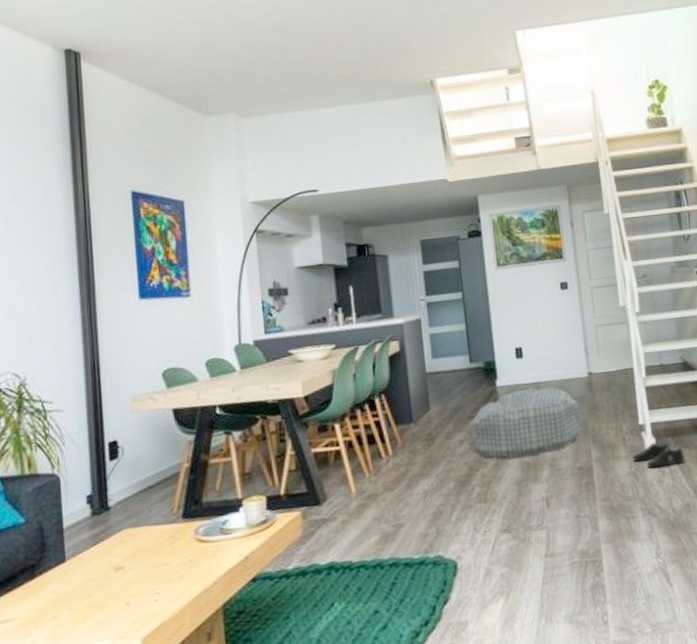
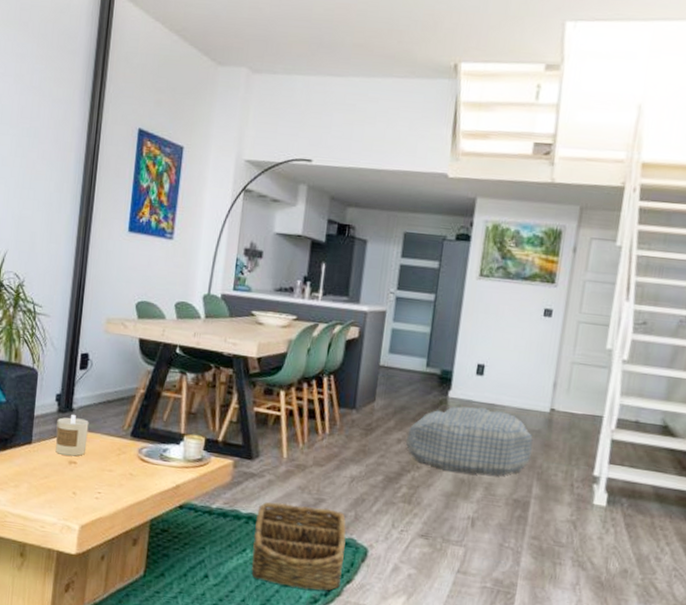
candle: none [92,512,134,564] -> present [55,414,89,457]
basket: none [337,531,438,632] -> present [251,502,346,591]
shoe: present [633,442,685,469] -> none [576,497,637,527]

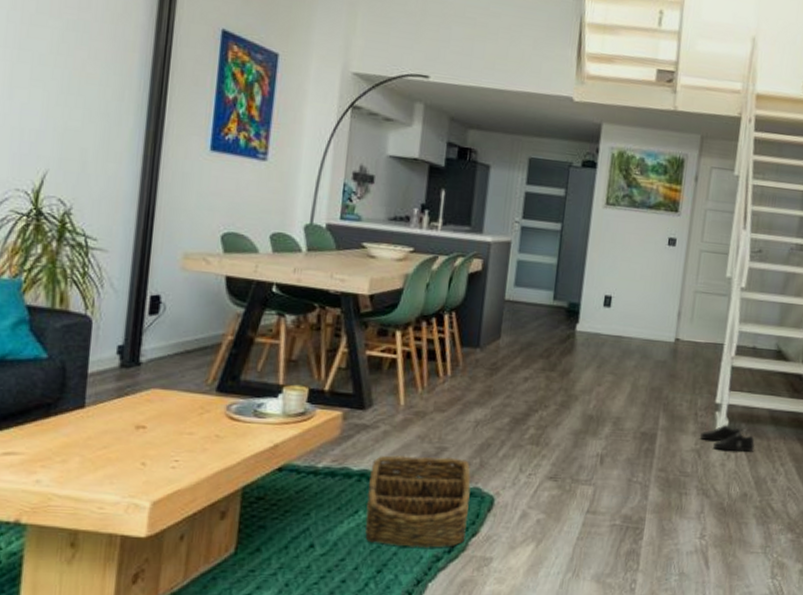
candle: present [55,414,89,457] -> none [117,368,162,420]
dog bed: present [405,406,533,476] -> none [533,339,659,410]
shoe: none [576,497,637,527] -> present [700,424,755,452]

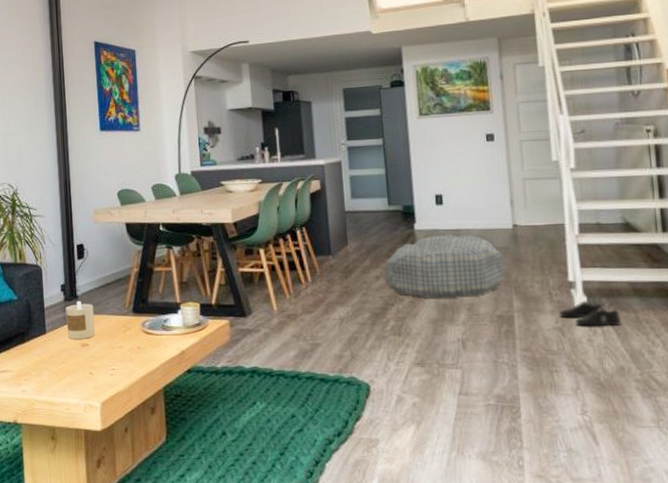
candle: none [117,368,162,420] -> present [65,300,96,339]
basket: present [365,455,471,548] -> none [260,352,350,432]
dog bed: none [533,339,659,410] -> present [383,234,505,299]

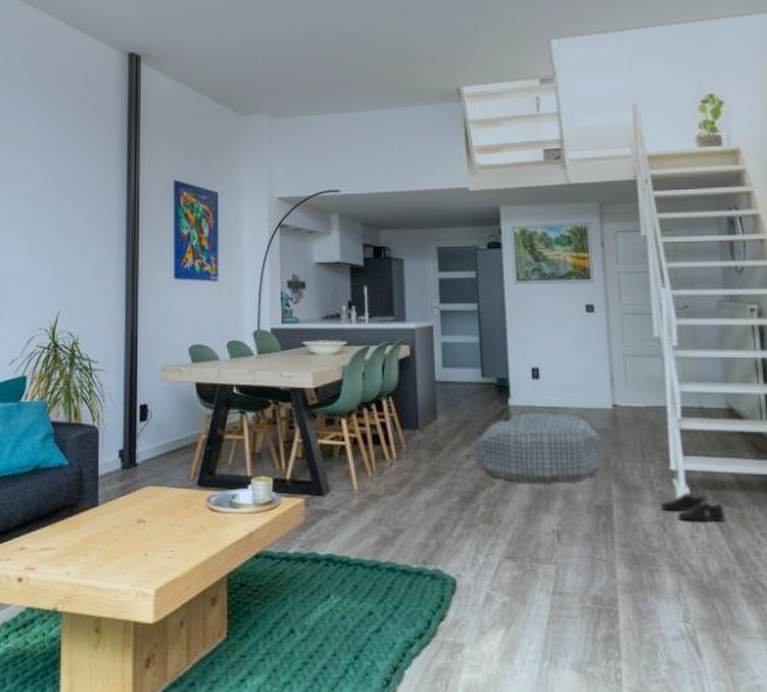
candle: present [65,300,96,339] -> none [122,469,154,514]

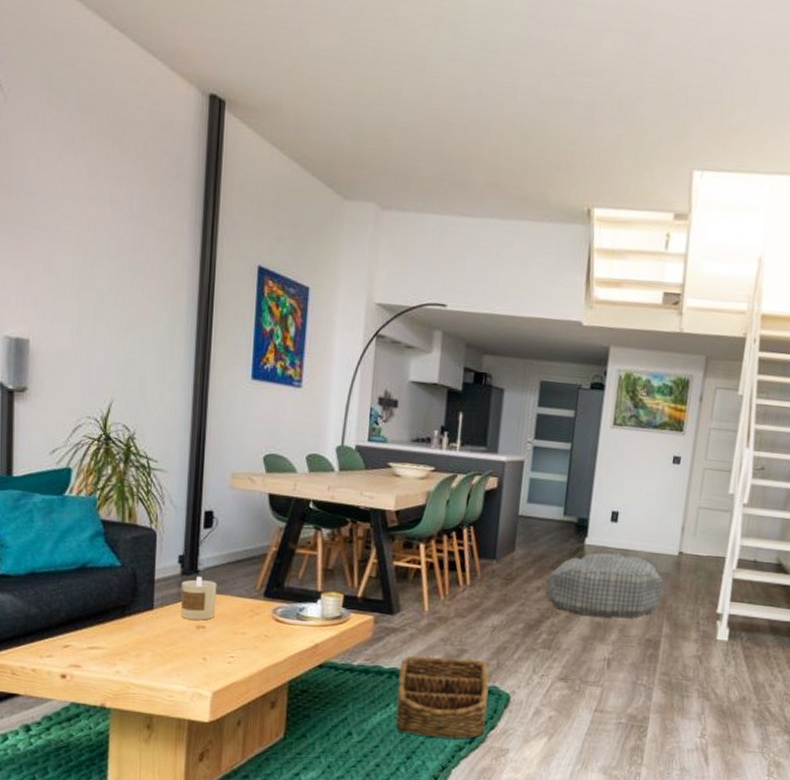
candle: none [122,469,154,514] -> present [180,576,217,621]
basket: none [335,539,433,633] -> present [395,655,489,739]
shoe: present [661,492,725,523] -> none [702,632,754,659]

